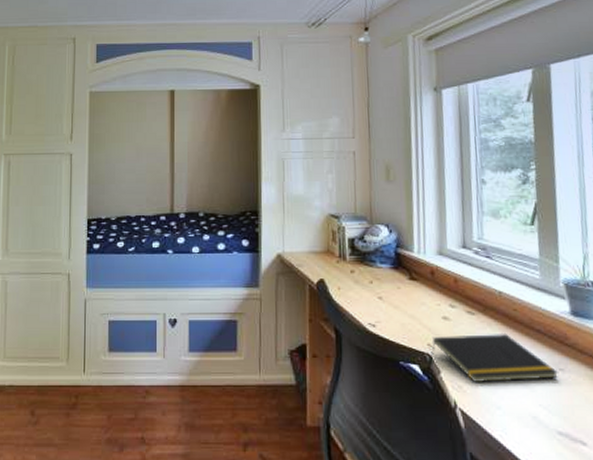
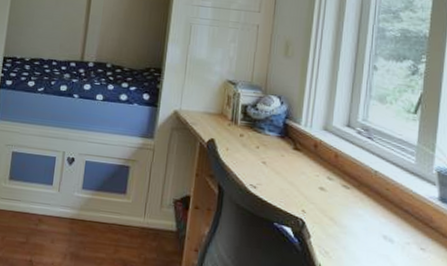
notepad: present [431,332,559,382] -> none [304,204,420,257]

